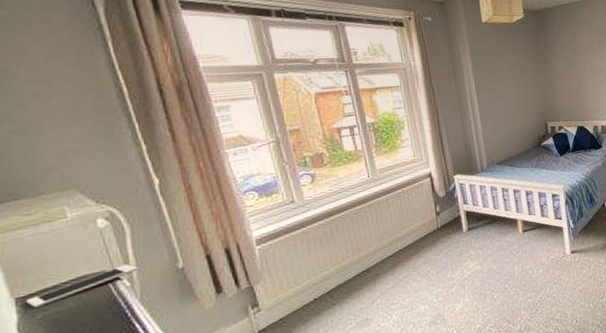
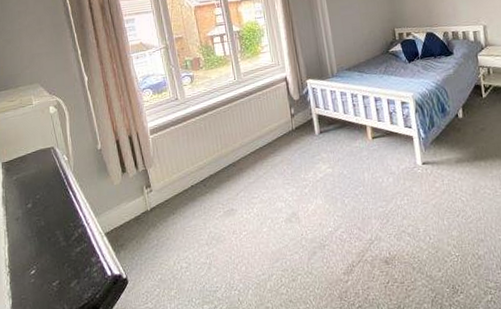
cell phone: present [25,264,138,309] -> none [7,143,73,172]

